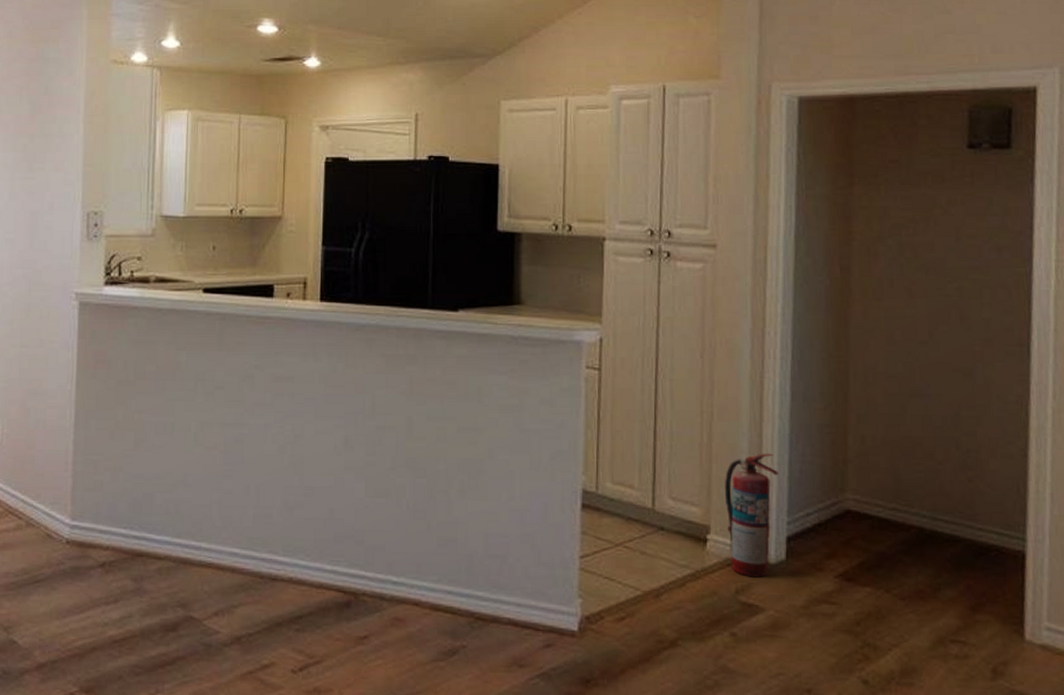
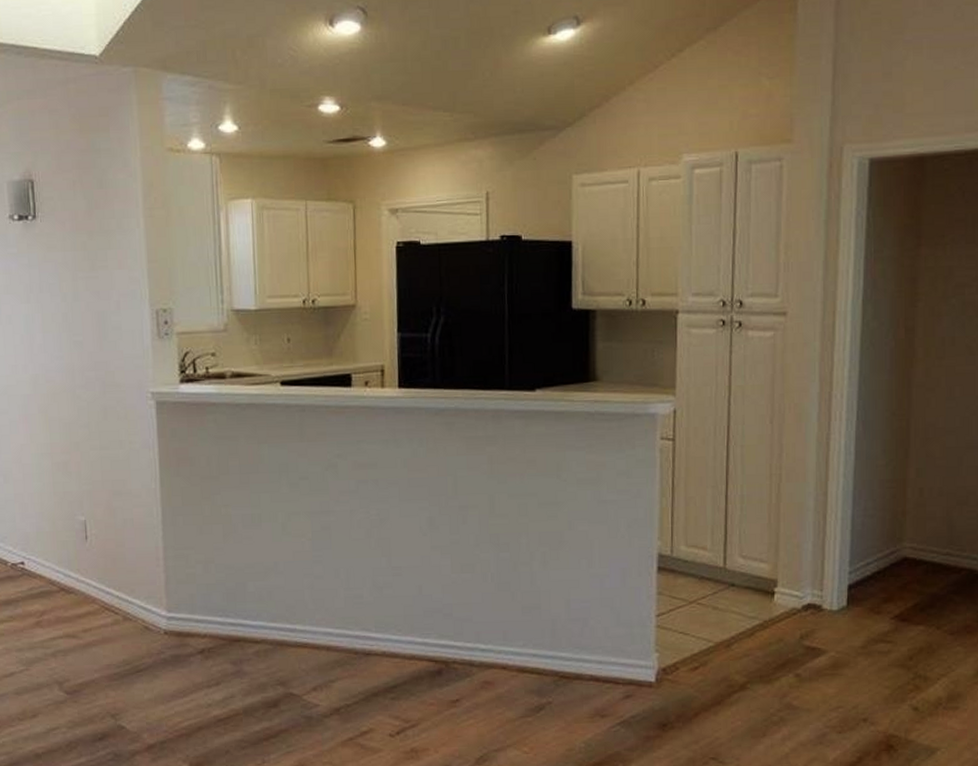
fire extinguisher: present [724,453,778,578] -> none [791,509,842,624]

